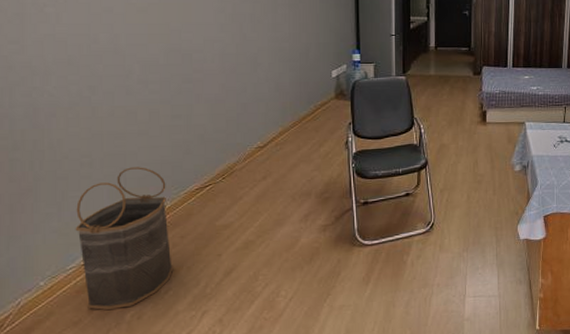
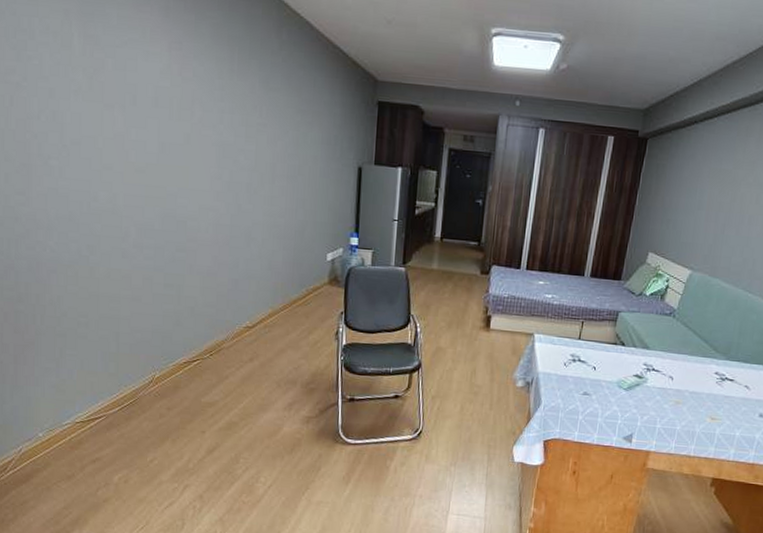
basket: present [75,167,174,311] -> none [71,332,160,470]

